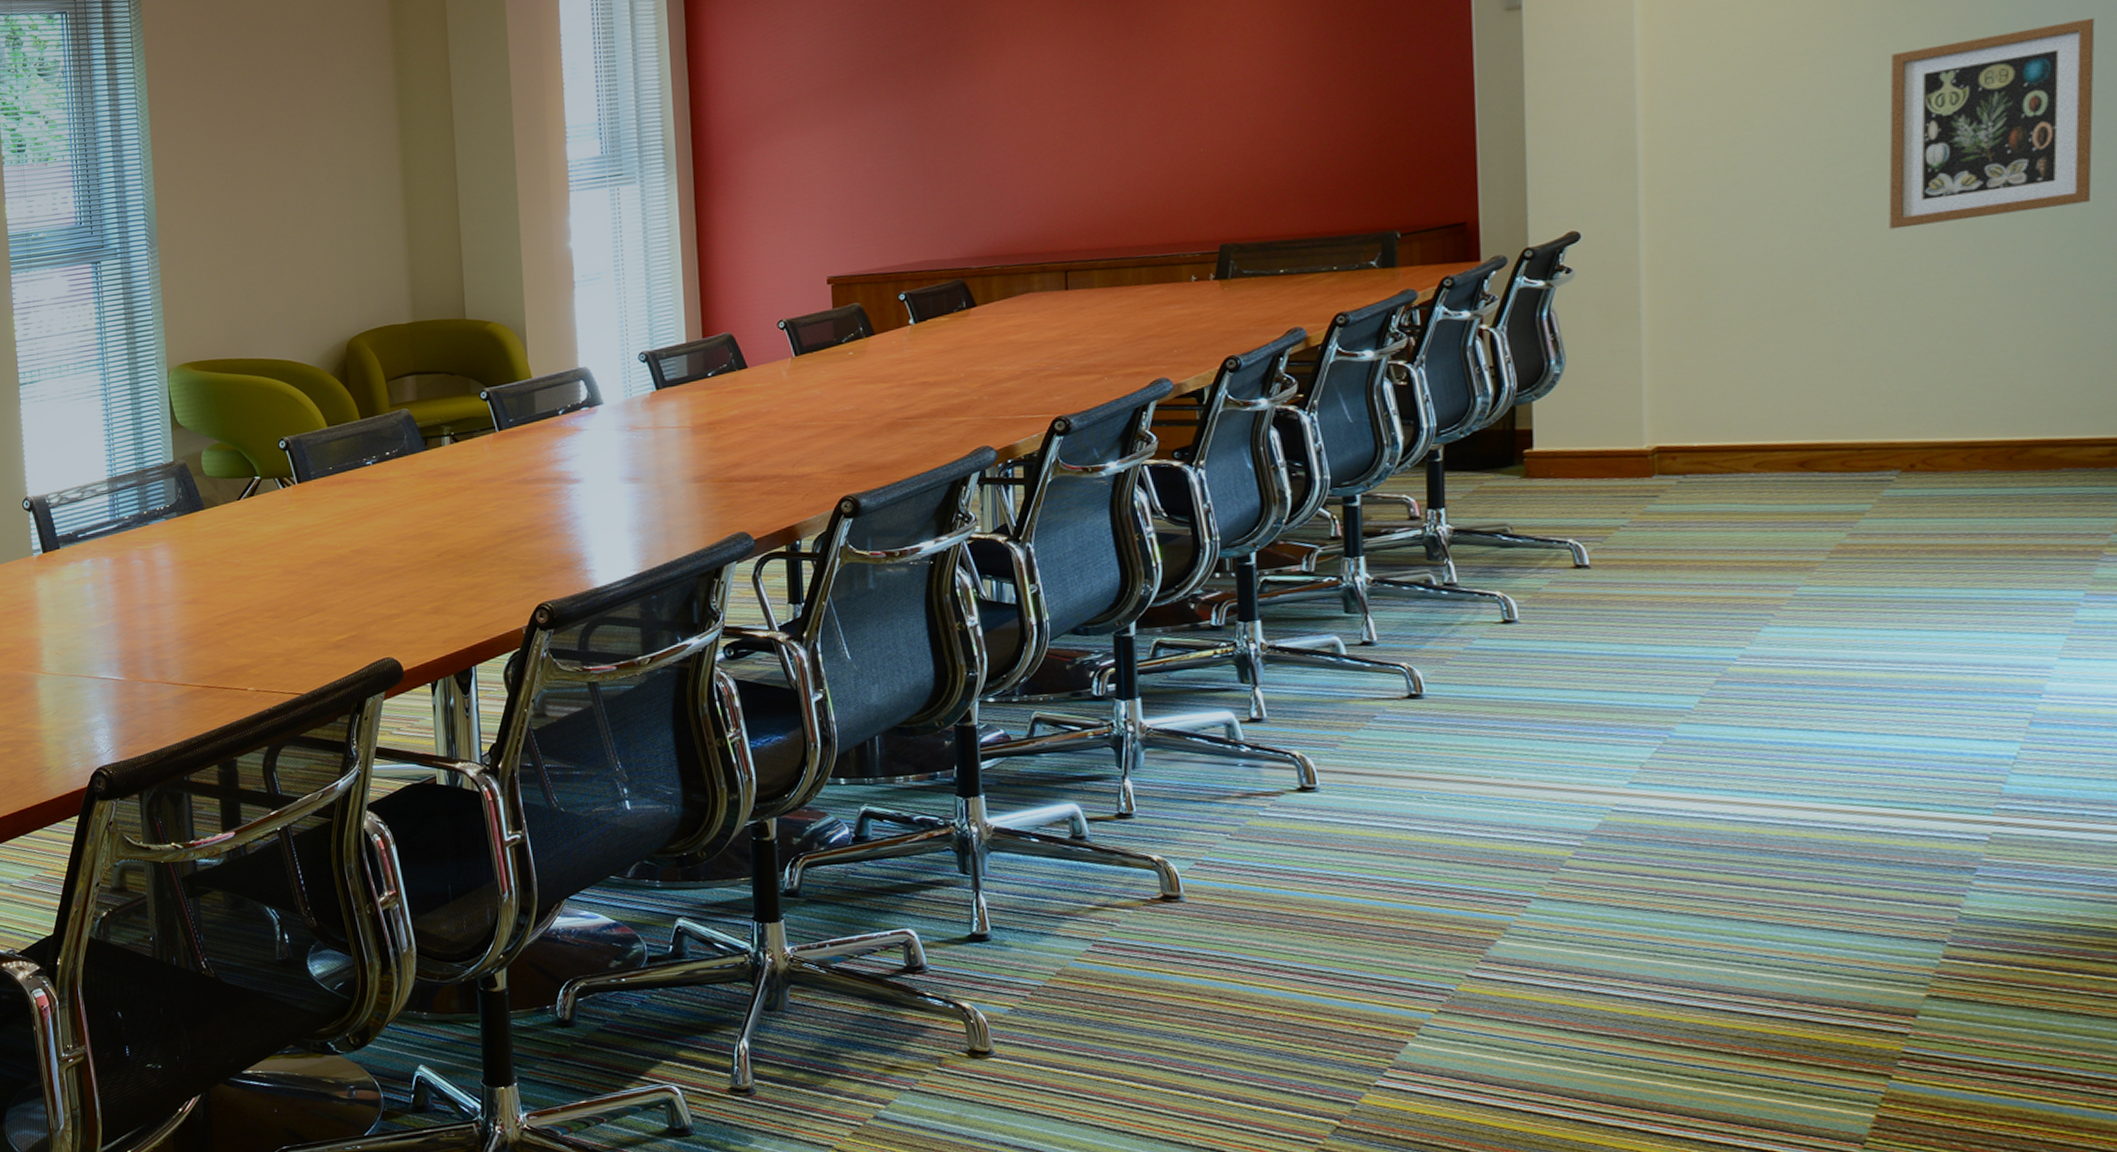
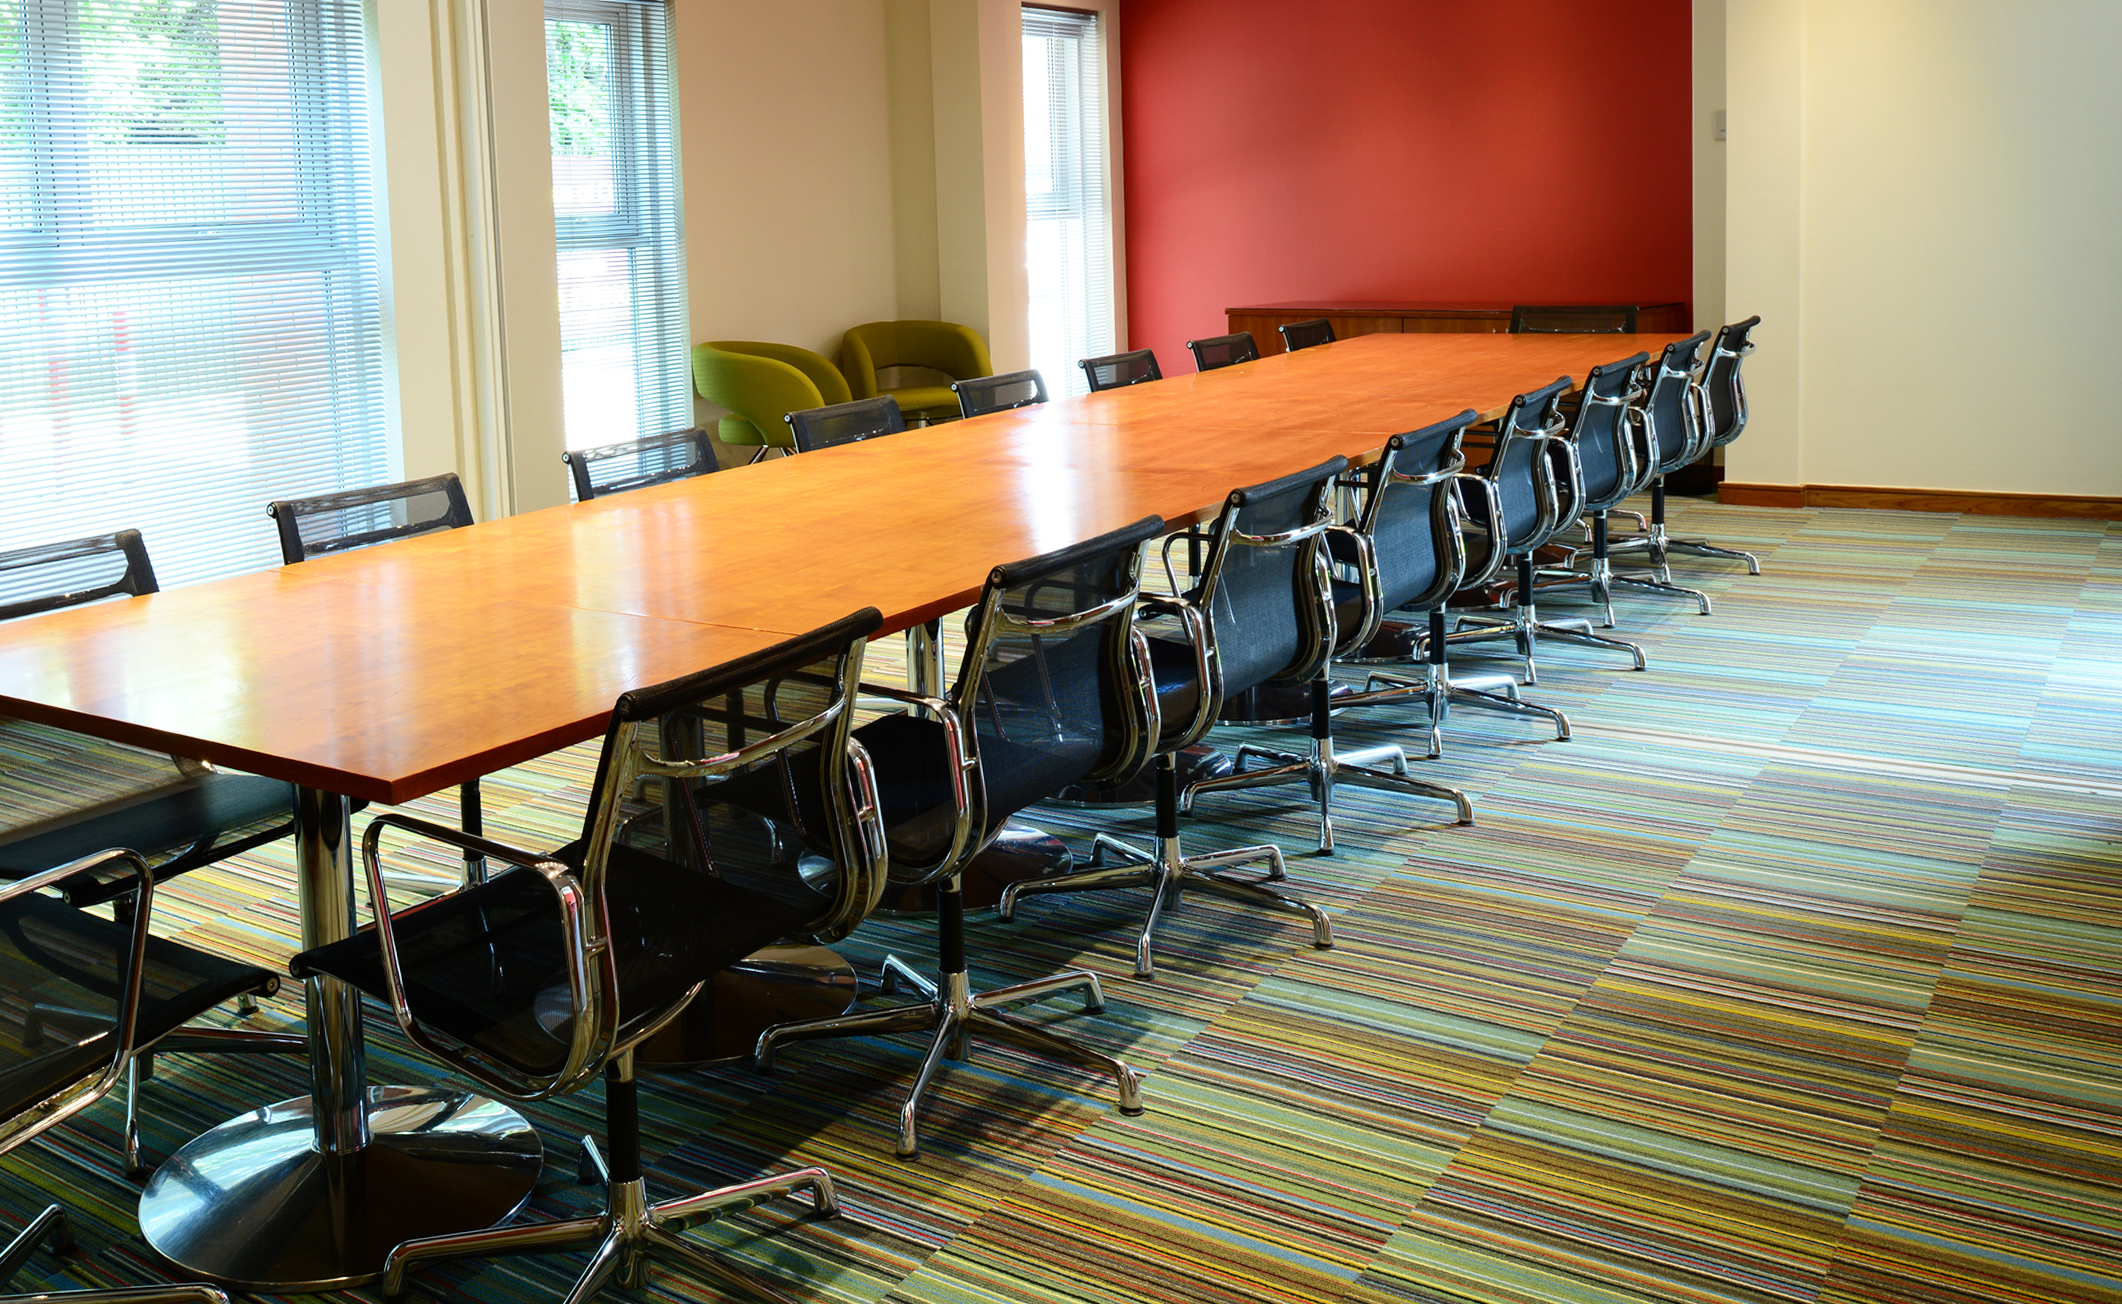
wall art: present [1888,17,2095,230] -> none [1960,185,2092,332]

